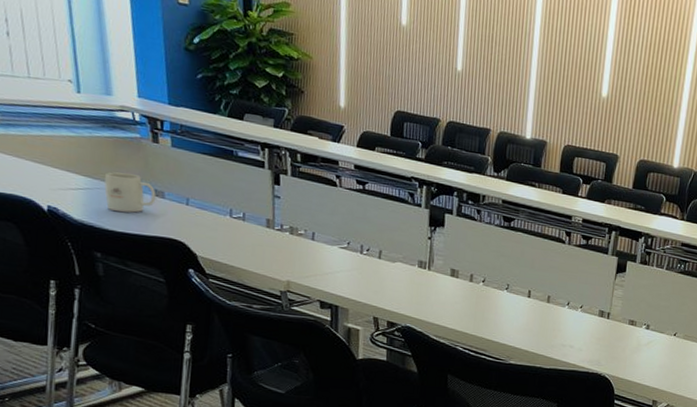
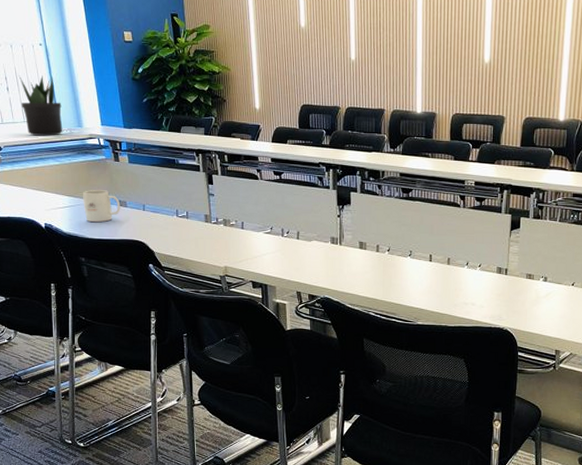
planter: none [25,19,85,101] -> present [18,75,63,136]

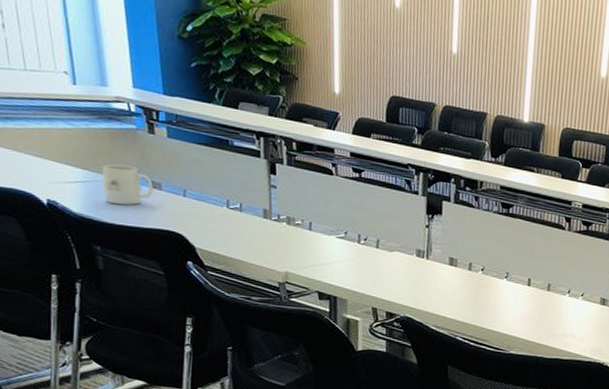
planter: present [18,75,63,136] -> none [20,11,80,92]

